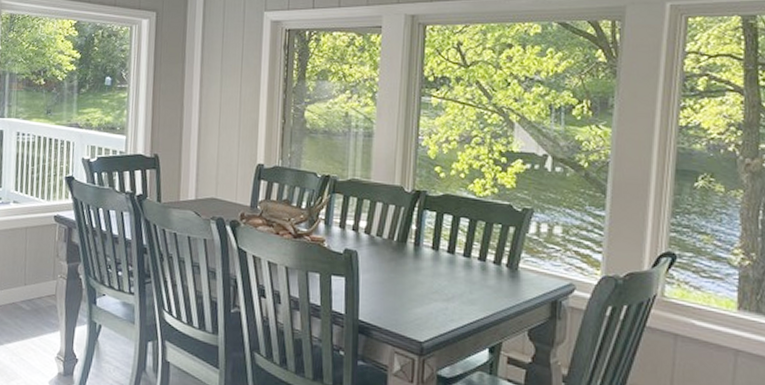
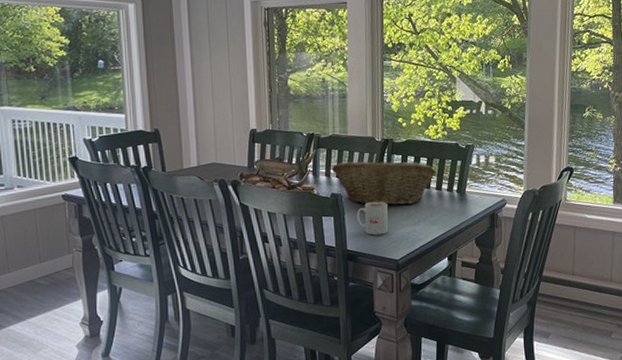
fruit basket: none [347,212,481,274] -> present [331,159,437,205]
mug: none [373,264,413,308] -> present [356,201,389,235]

